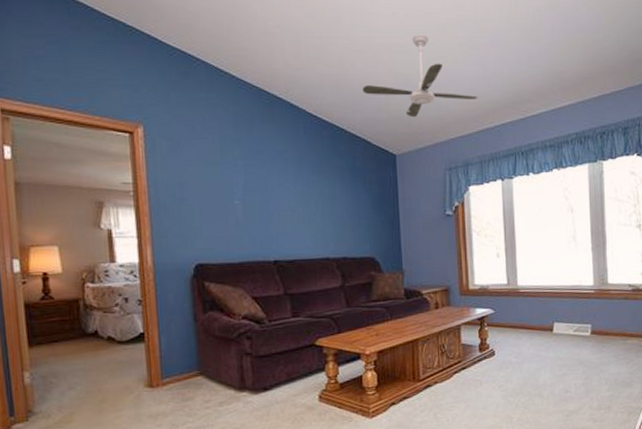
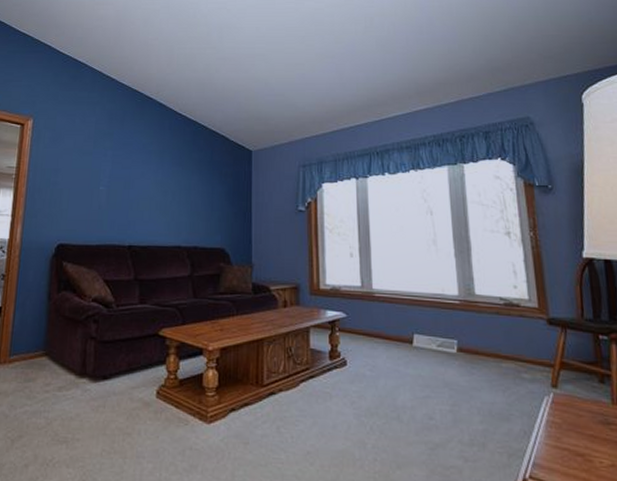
ceiling fan: present [362,34,478,118] -> none [225,45,333,117]

